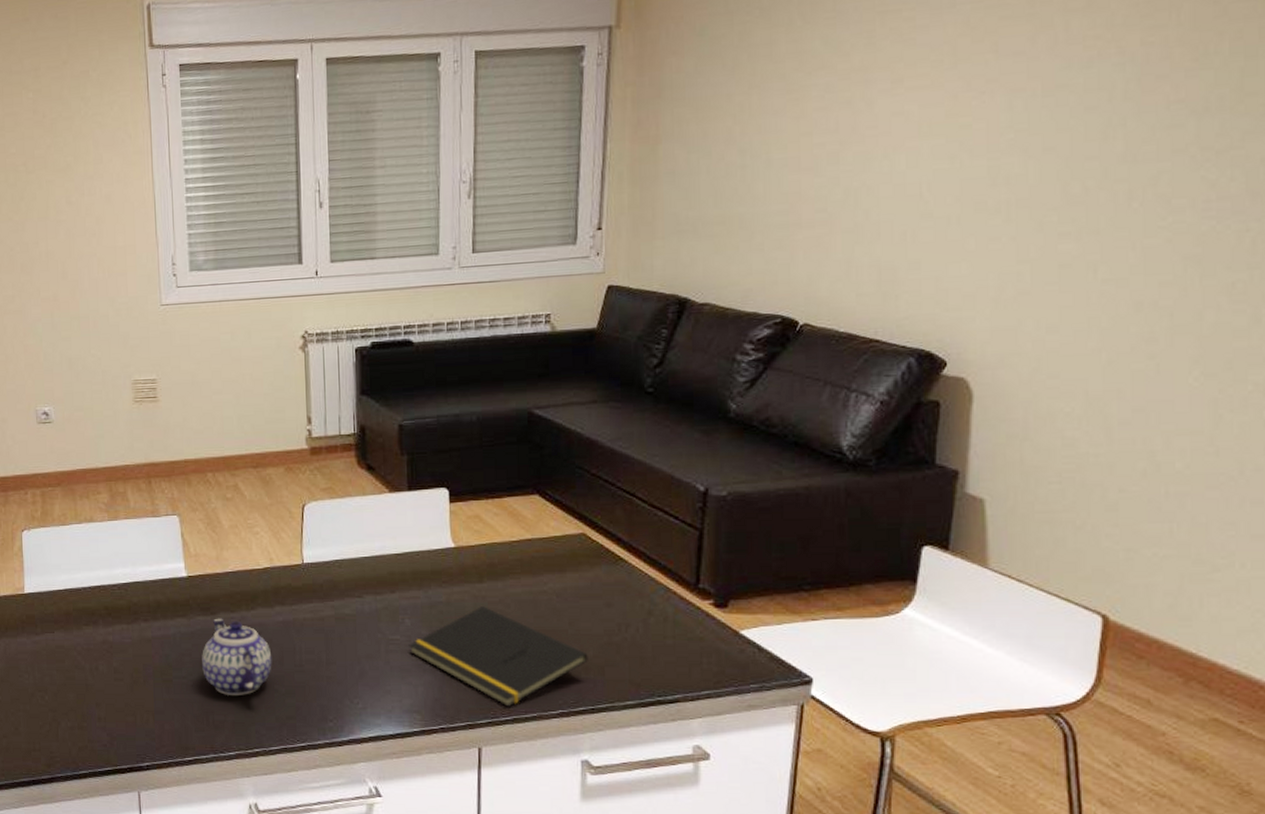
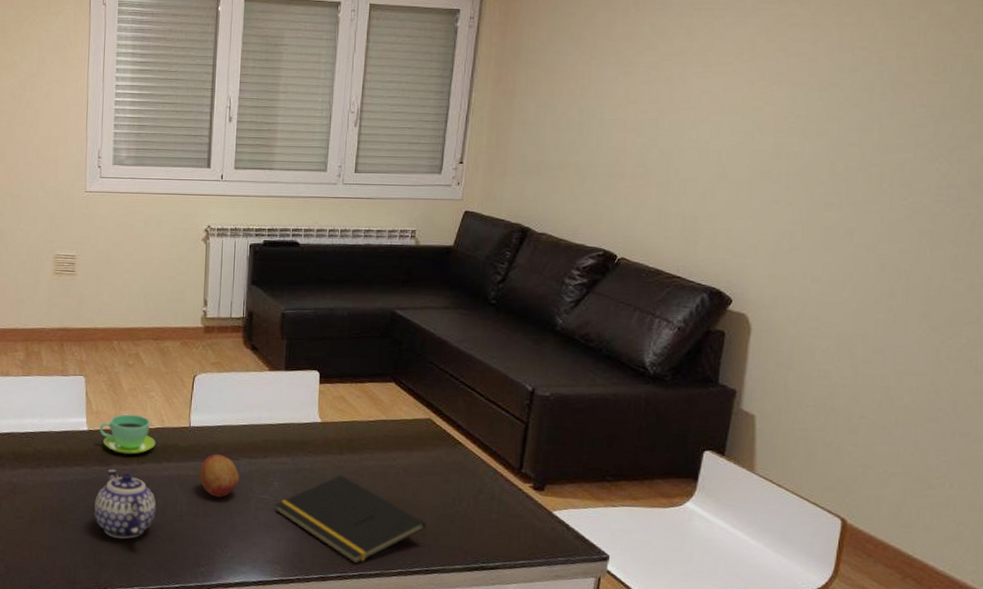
cup: none [200,554,266,600] -> present [99,414,156,455]
fruit: none [317,593,364,641] -> present [199,454,239,497]

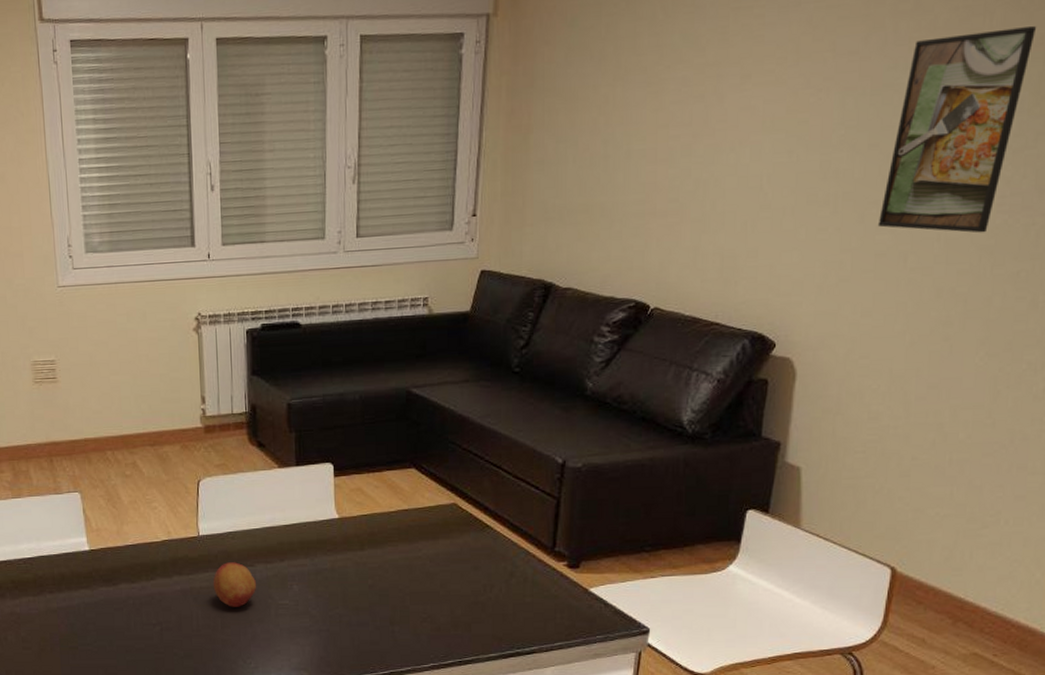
teapot: present [94,469,156,539] -> none [105,588,171,661]
cup: present [99,414,156,455] -> none [101,528,164,571]
notepad: present [275,475,426,564] -> none [296,572,457,662]
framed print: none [826,45,967,218] -> present [877,25,1037,233]

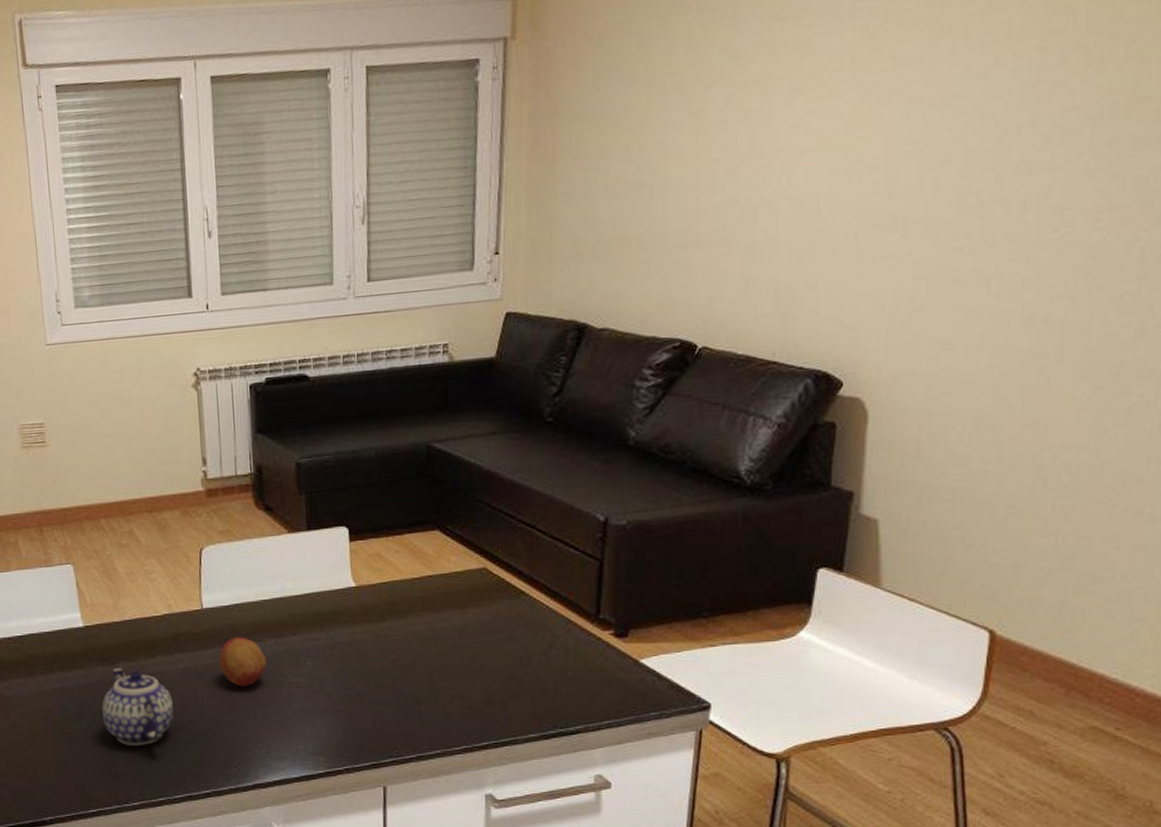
teapot: none [105,588,171,661] -> present [102,667,174,746]
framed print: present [877,25,1037,233] -> none [954,22,1129,253]

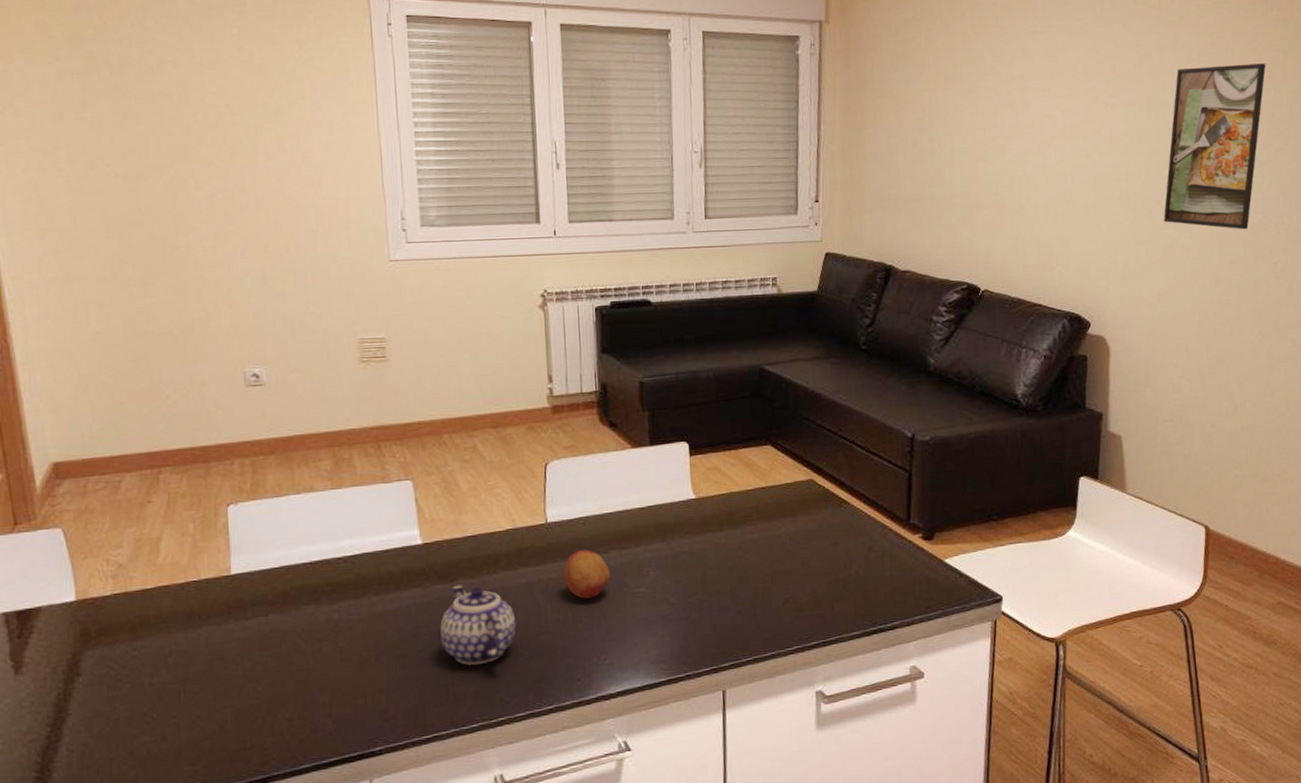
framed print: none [954,22,1129,253] -> present [1163,62,1266,230]

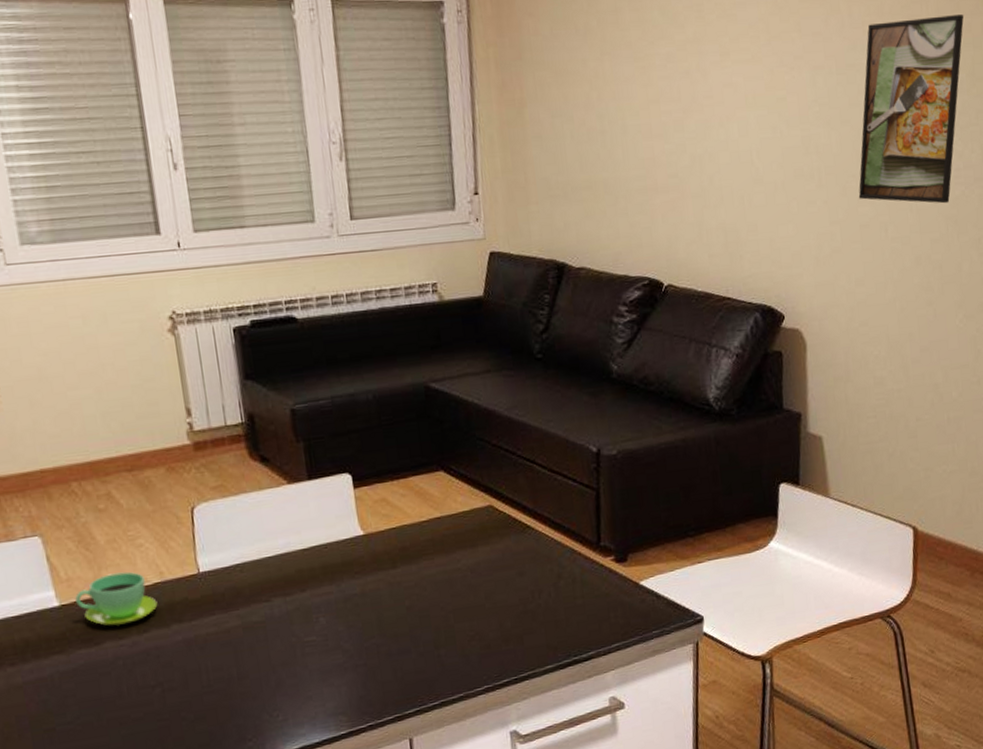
cup: none [436,517,508,566] -> present [75,571,158,626]
teapot: present [440,585,516,666] -> none [89,647,176,734]
fruit: present [562,549,610,599] -> none [222,599,276,653]

